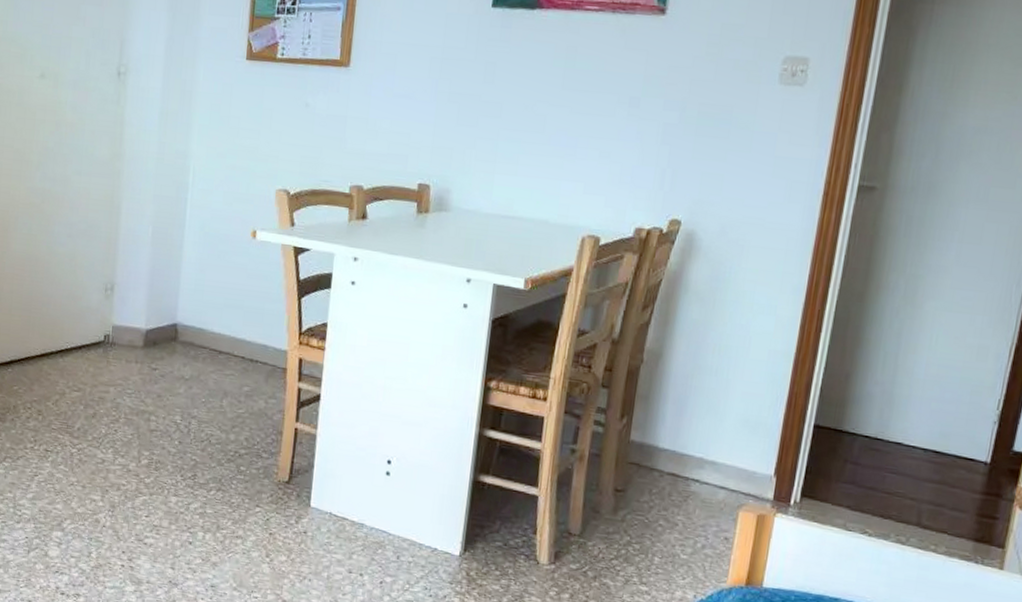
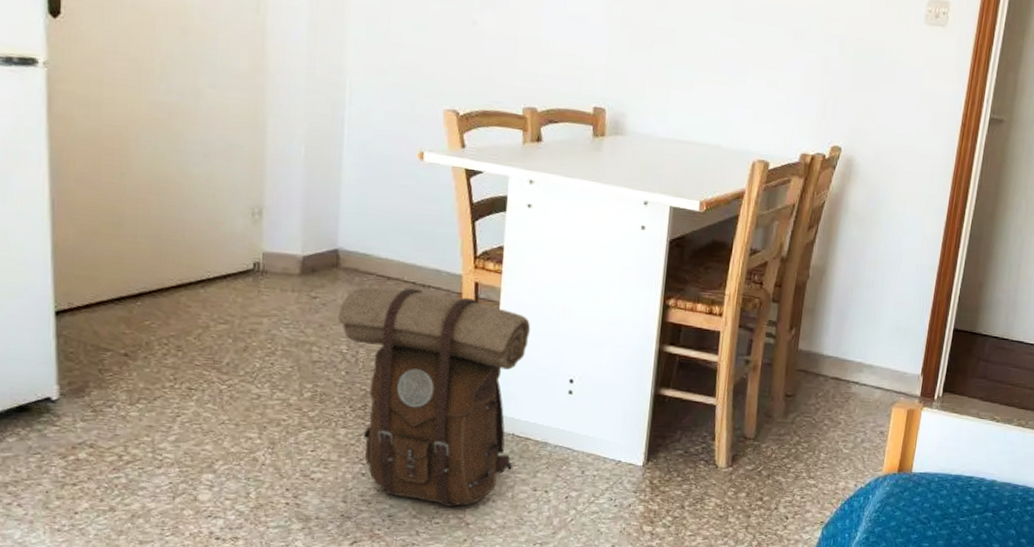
backpack: none [173,360,351,583] -> present [337,287,531,508]

